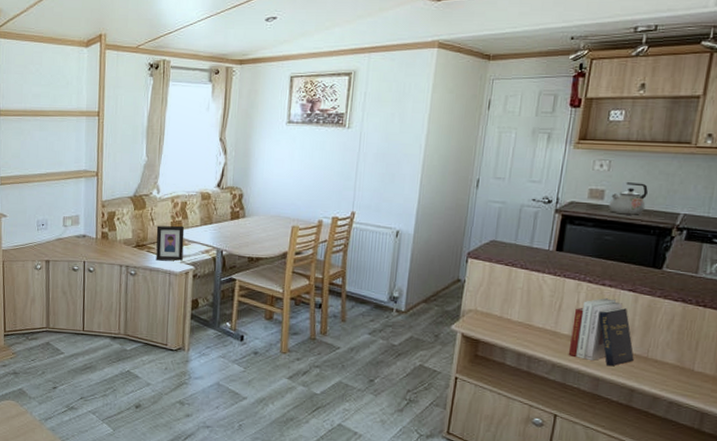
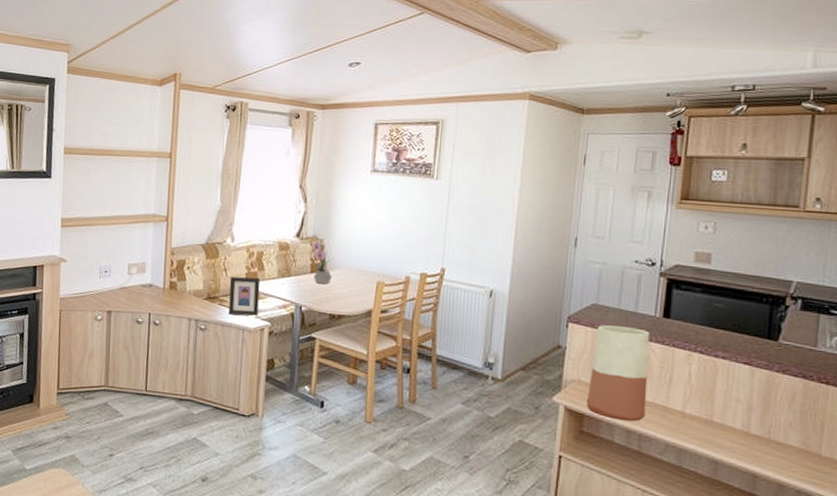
flower arrangement: none [230,184,251,230] -> present [310,234,333,284]
vase: none [481,259,544,346] -> present [586,325,650,422]
books: present [569,298,634,366] -> none [683,371,755,448]
kettle: present [608,182,648,215] -> none [717,246,757,282]

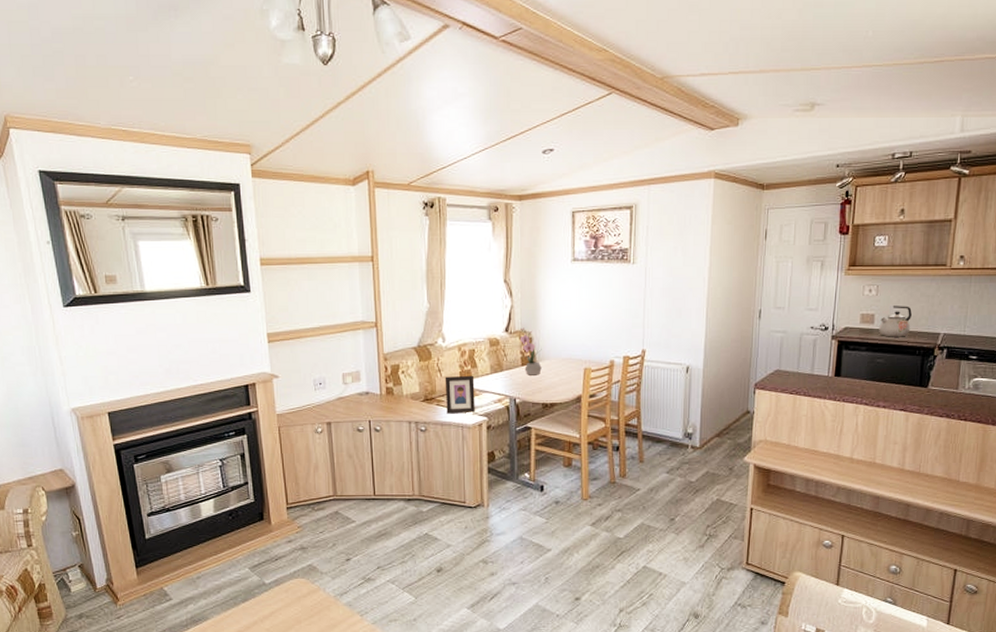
vase: present [586,325,650,422] -> none [772,388,824,471]
kettle: none [717,246,757,282] -> present [879,306,912,337]

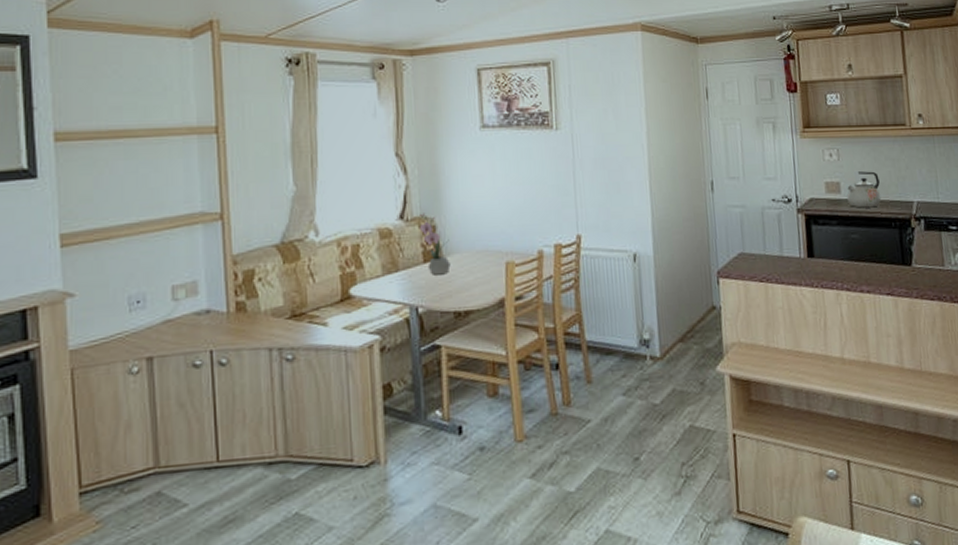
picture frame: present [445,375,475,414] -> none [319,278,363,334]

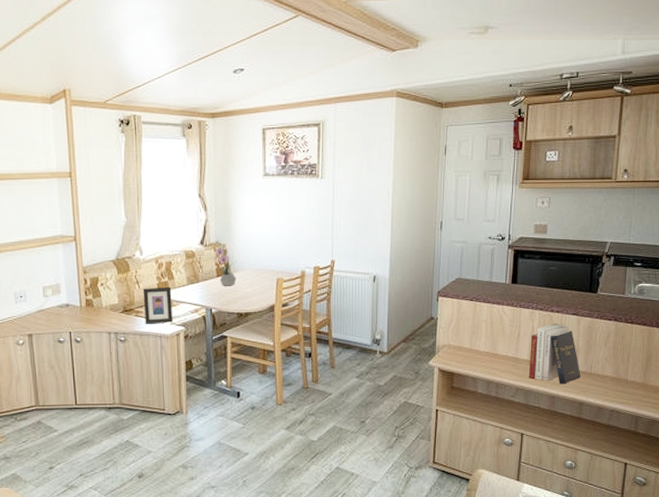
picture frame: none [319,278,363,334] -> present [143,286,173,324]
books: none [841,306,910,389] -> present [529,323,581,384]
kettle: present [847,171,882,208] -> none [551,216,581,246]

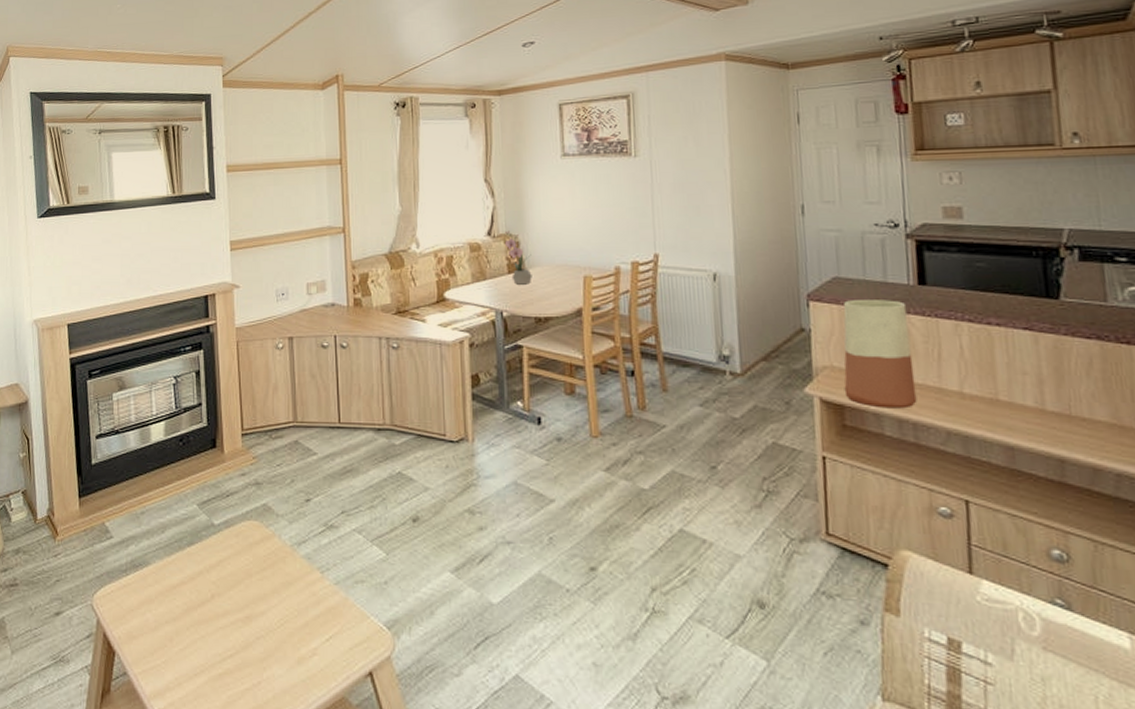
picture frame: present [143,286,173,324] -> none [419,284,455,329]
vase: none [455,295,502,374] -> present [843,300,917,409]
books: present [529,323,581,384] -> none [960,341,1054,430]

